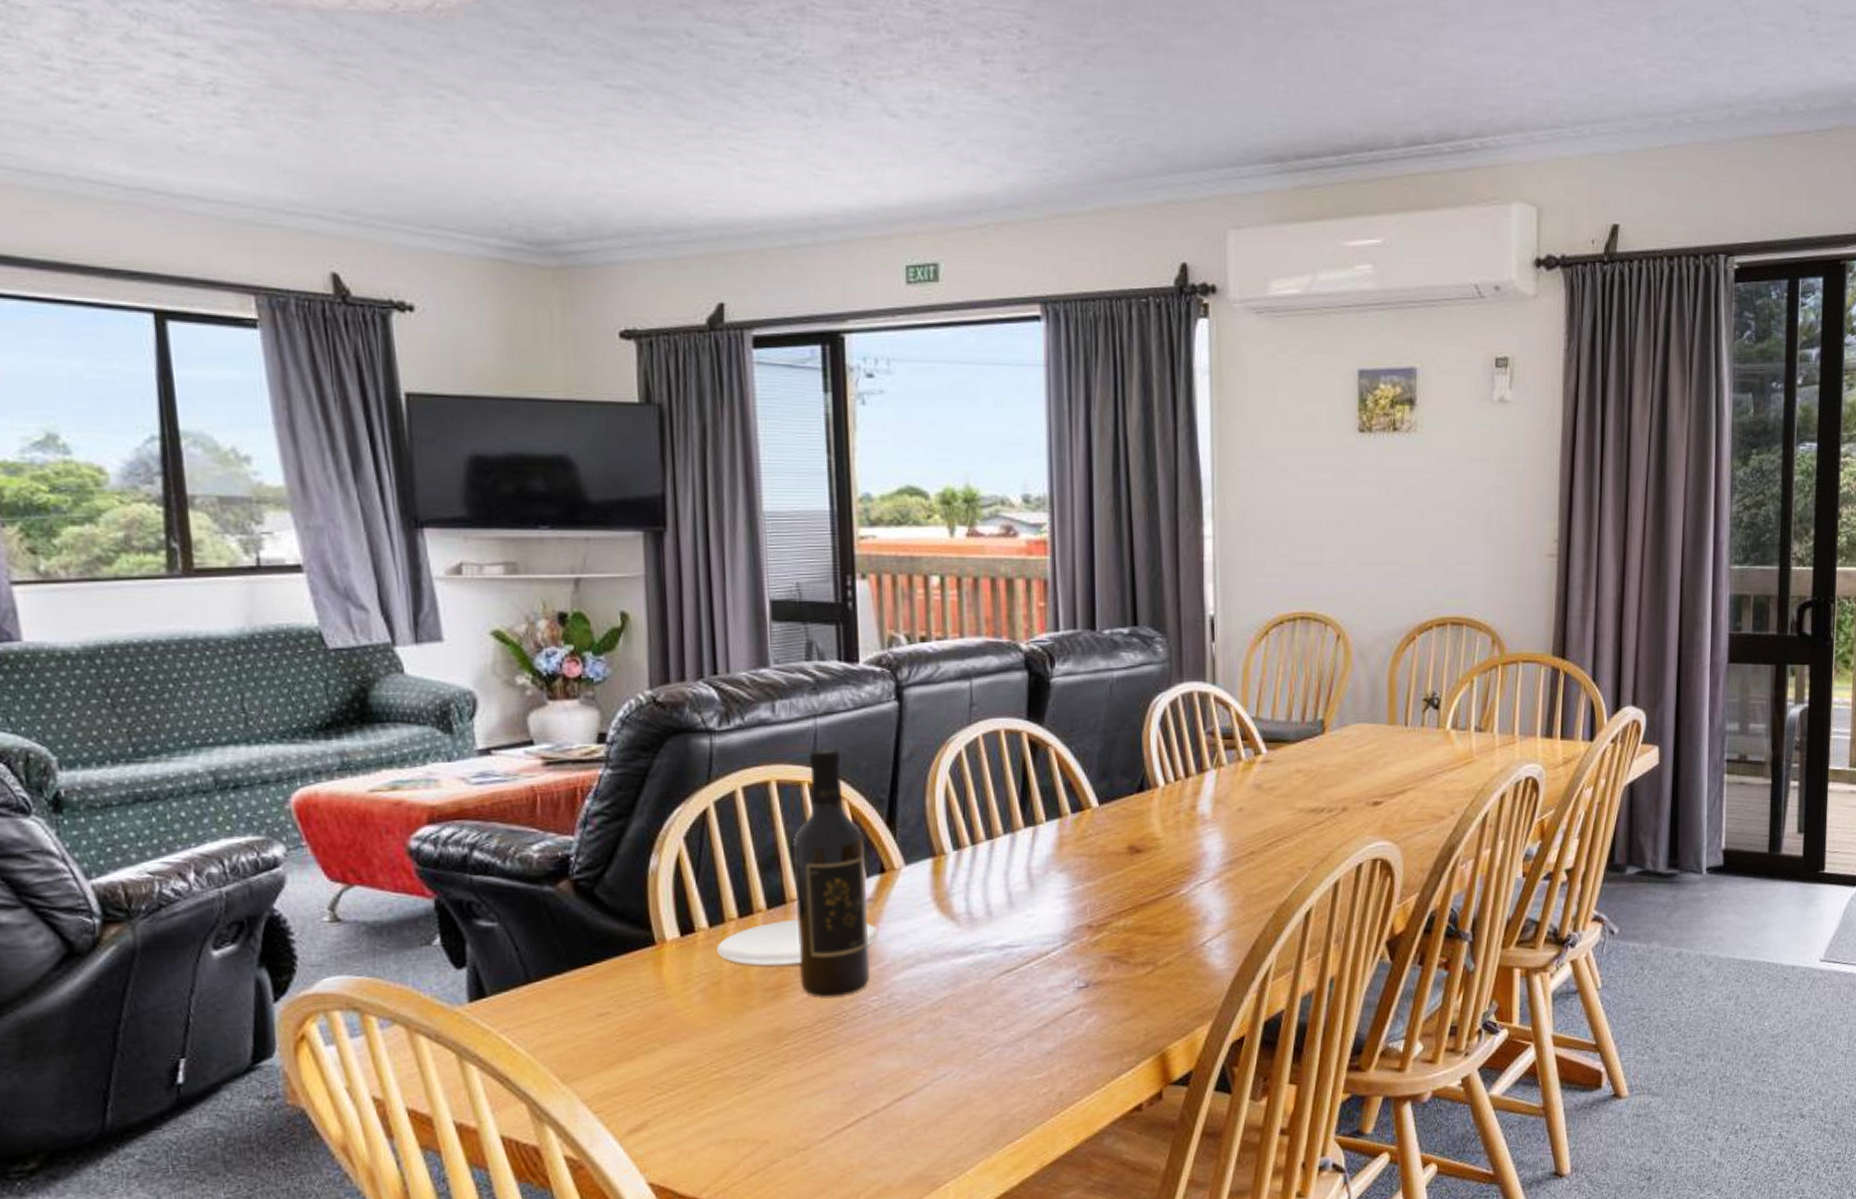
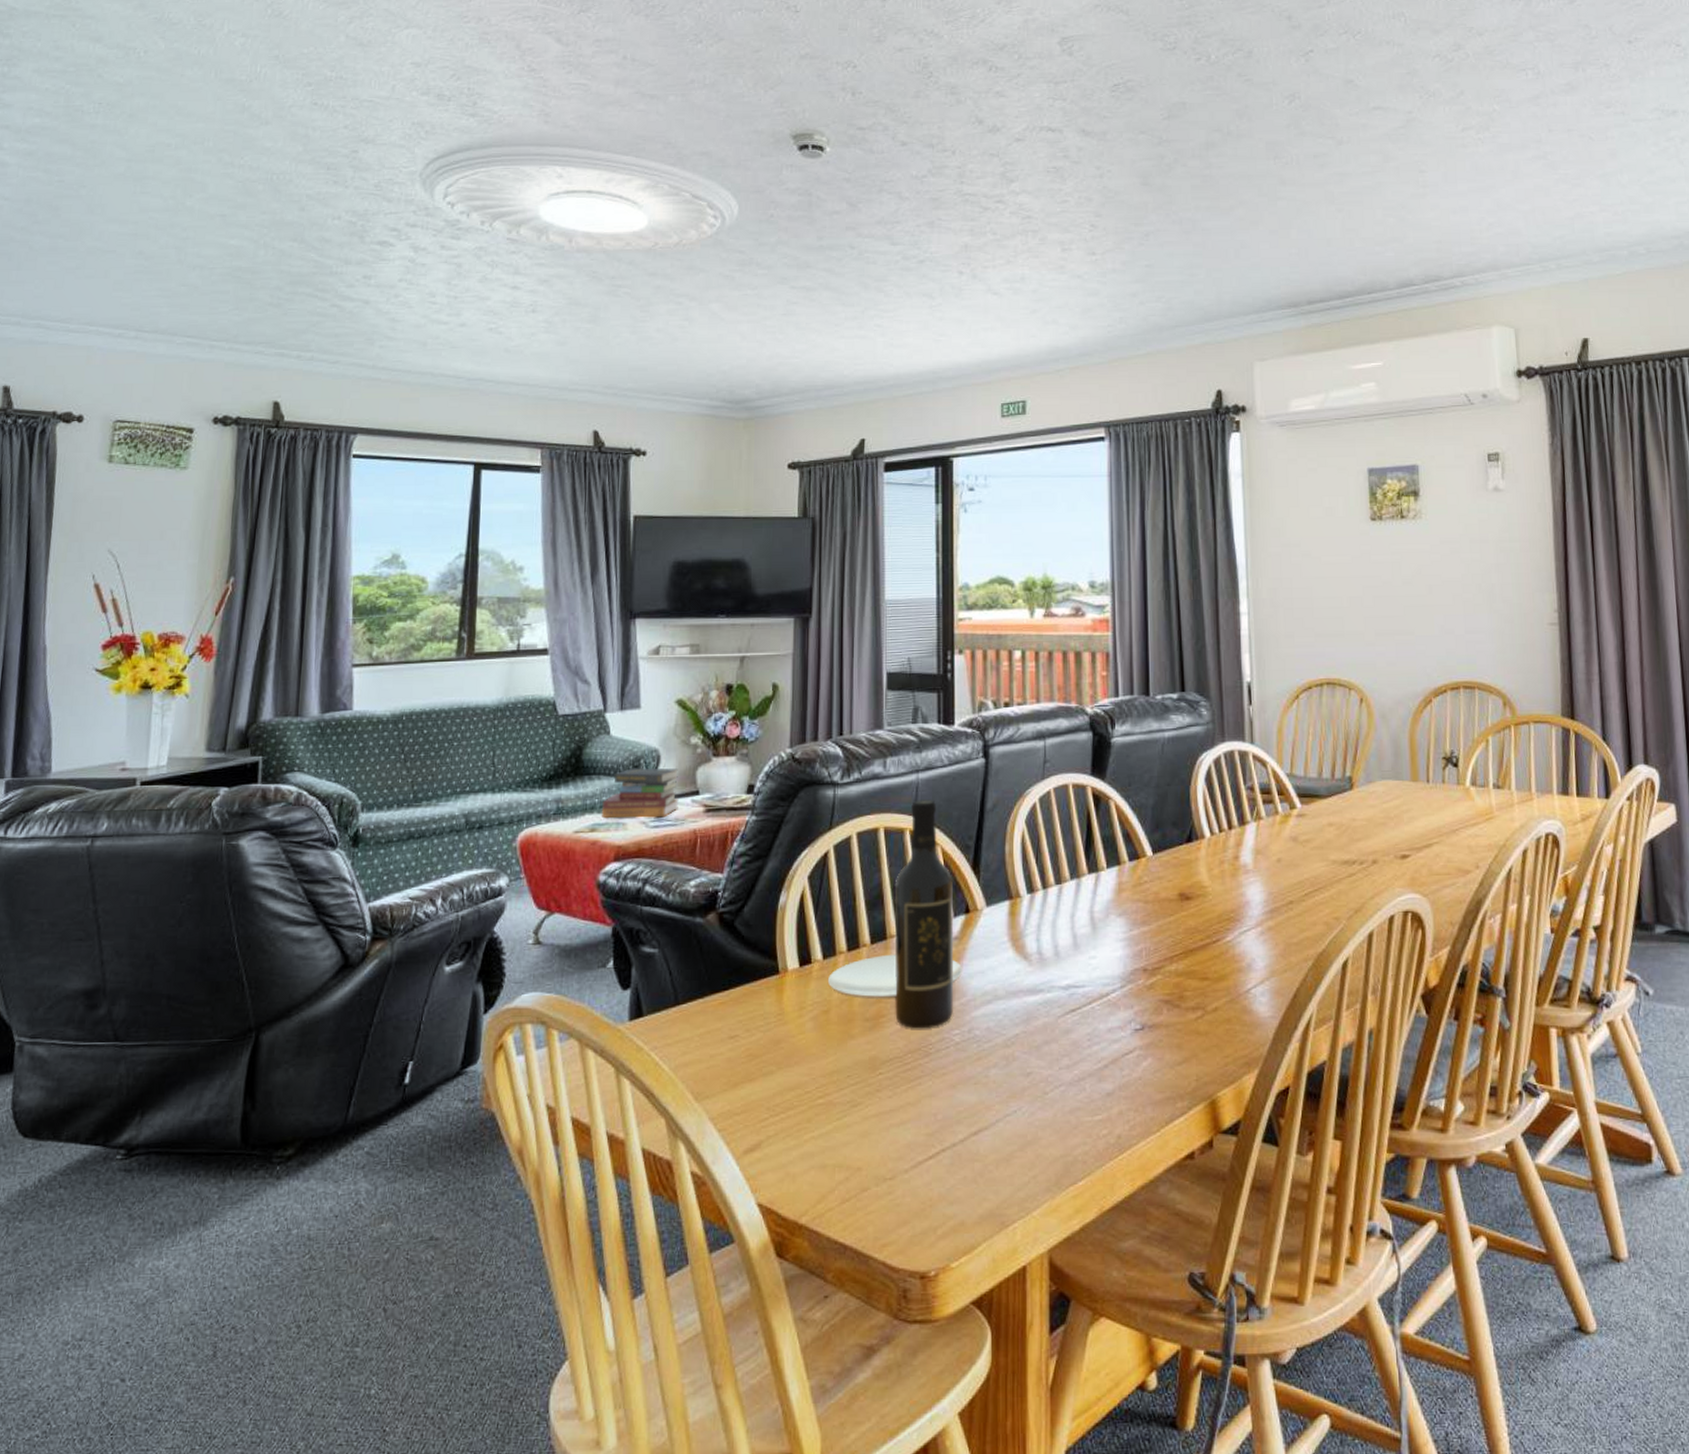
books: none [402,713,508,773] -> present [601,768,679,818]

